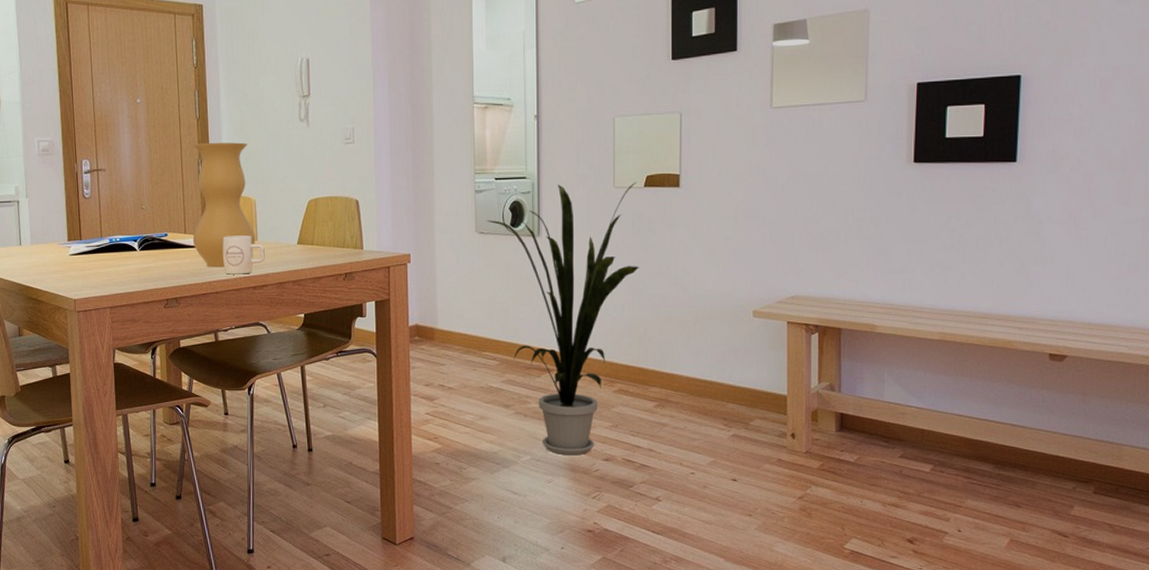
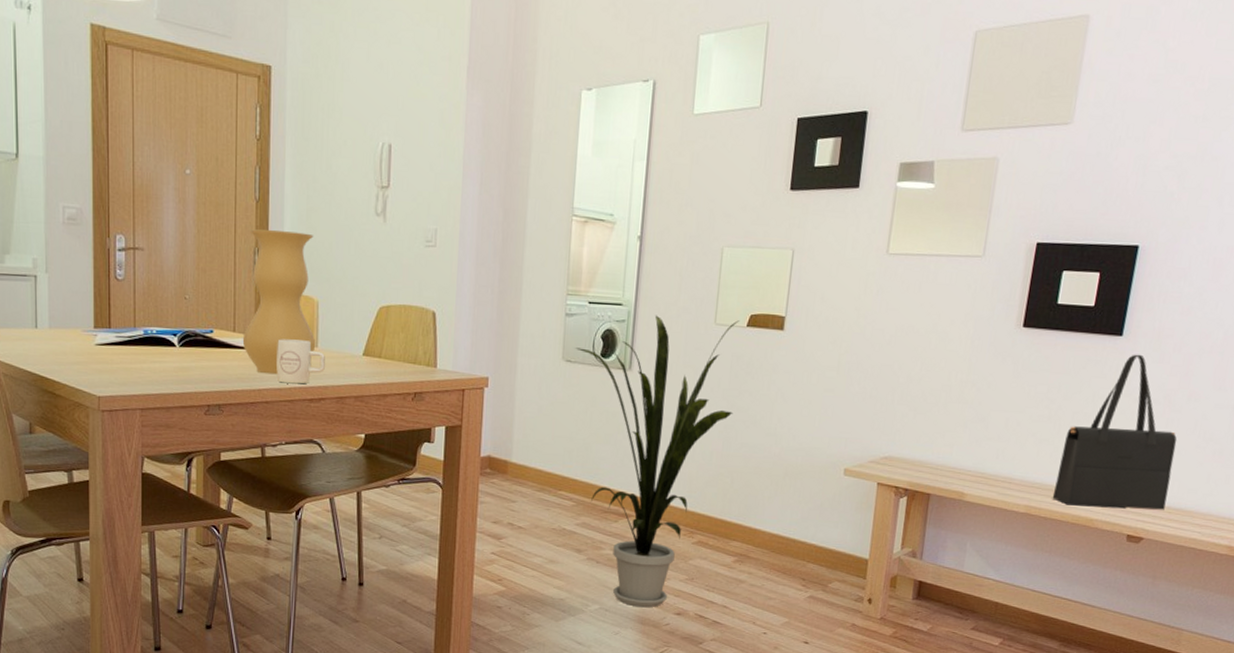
tote bag: none [966,177,1088,329] -> present [1052,354,1177,510]

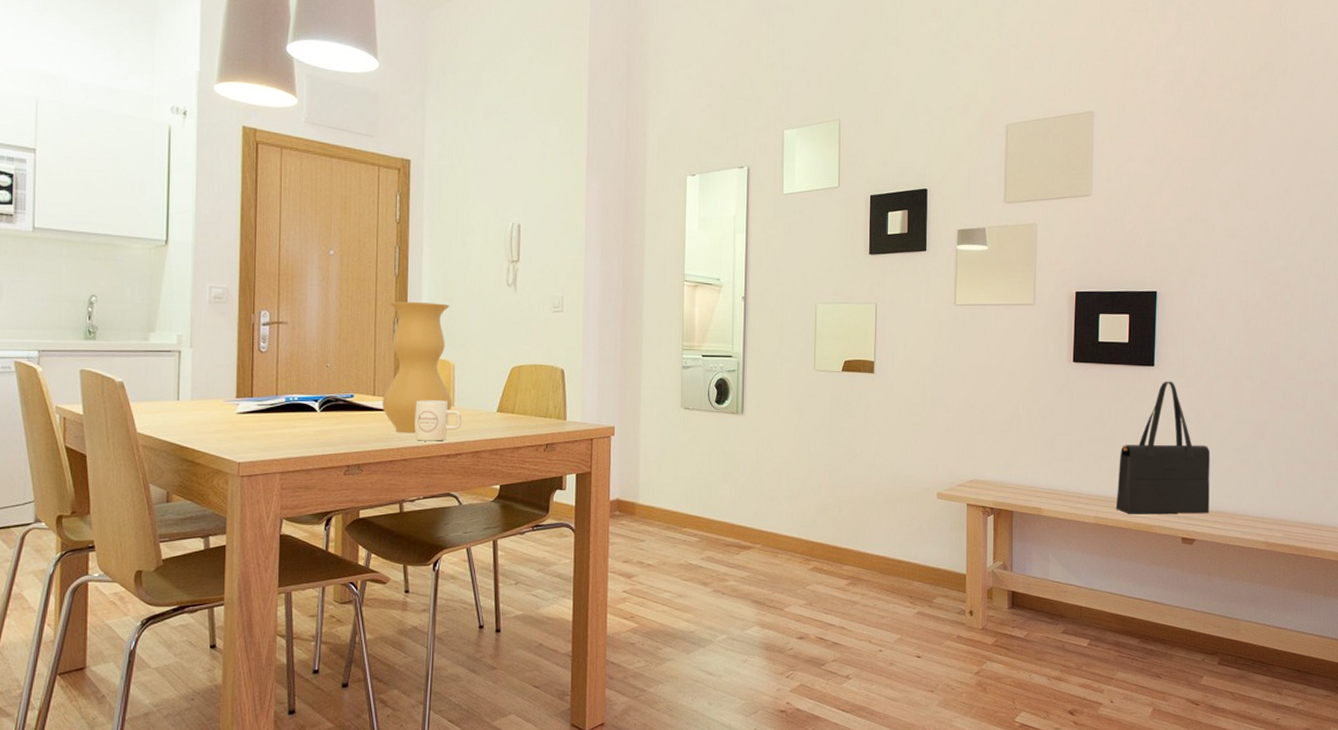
house plant: present [575,315,739,608] -> none [692,364,836,634]

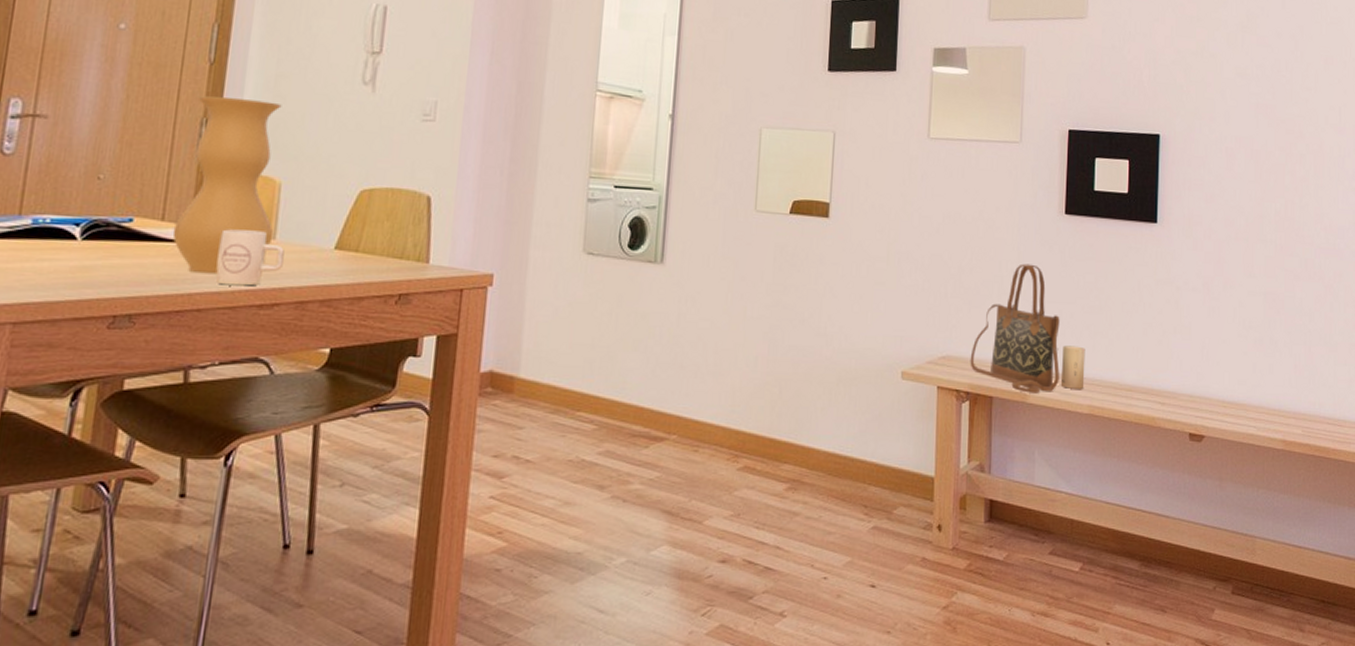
handbag: none [993,404,1069,508] -> present [970,263,1060,393]
candle: none [1070,469,1092,504] -> present [1060,345,1085,389]
tote bag: present [1116,381,1211,514] -> none [1113,241,1221,404]

